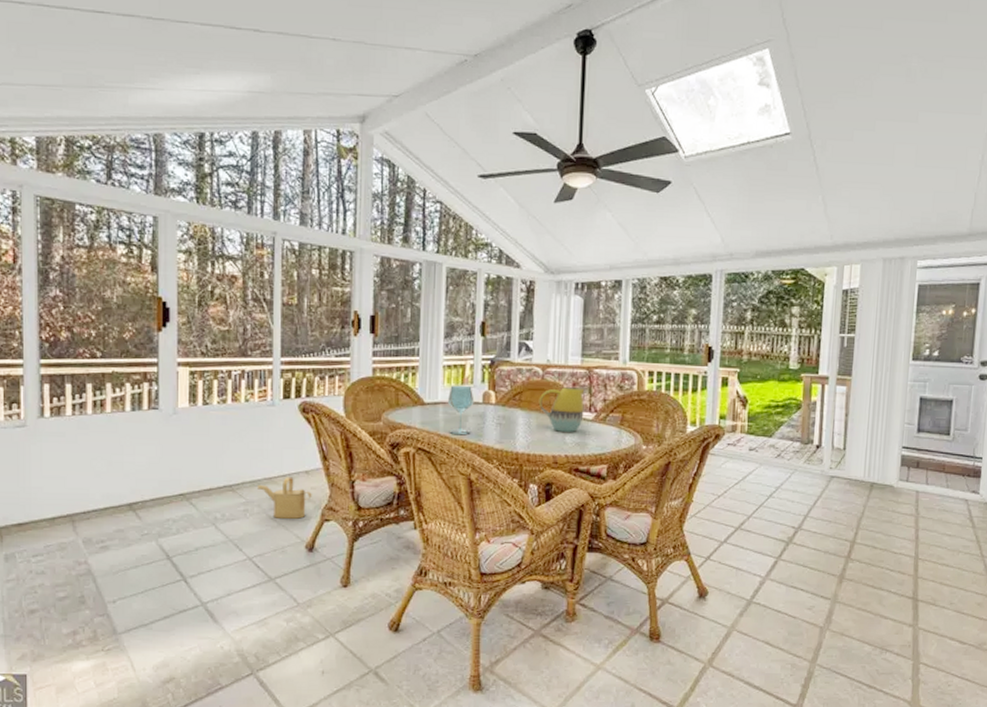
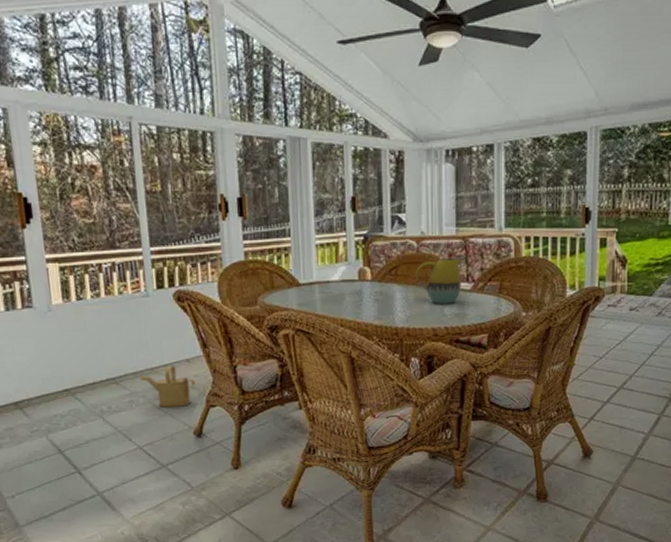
wine glass: present [447,385,474,435] -> none [322,263,350,314]

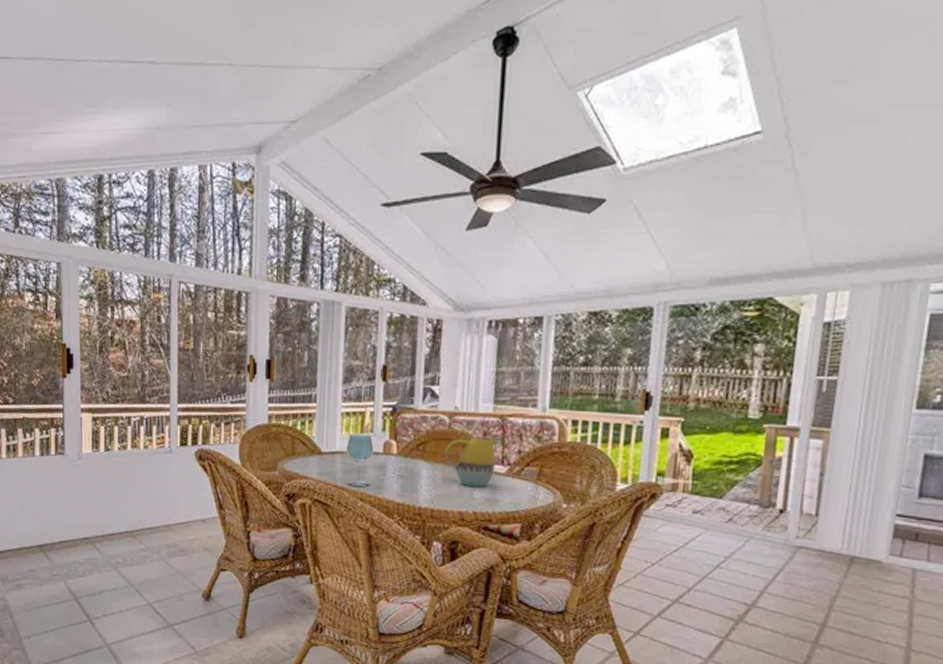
watering can: present [140,366,195,407] -> none [156,524,208,567]
wine glass: none [322,263,350,314] -> present [345,433,374,487]

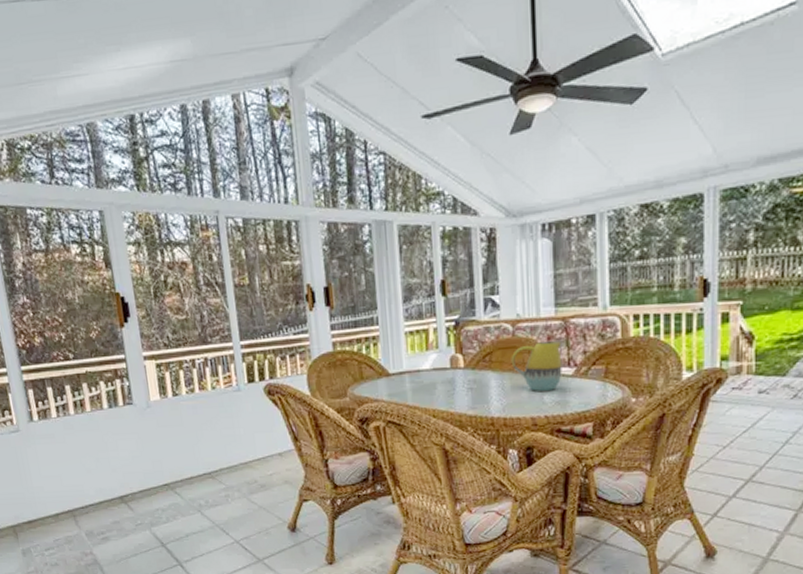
wine glass: present [345,433,374,487] -> none [412,351,442,405]

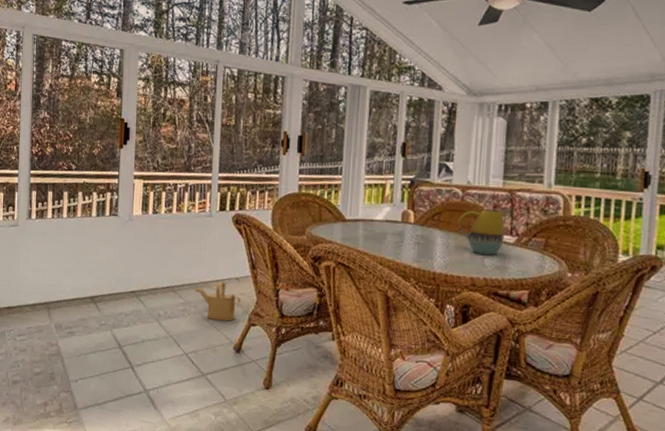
watering can: none [235,460,288,502] -> present [195,282,241,322]

